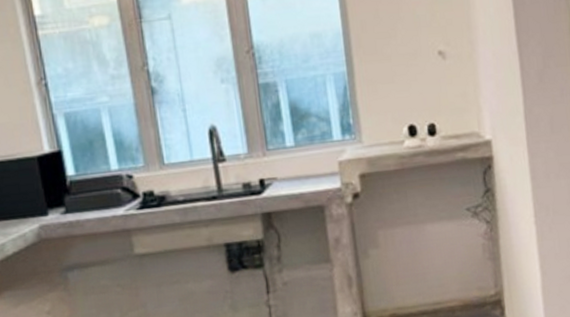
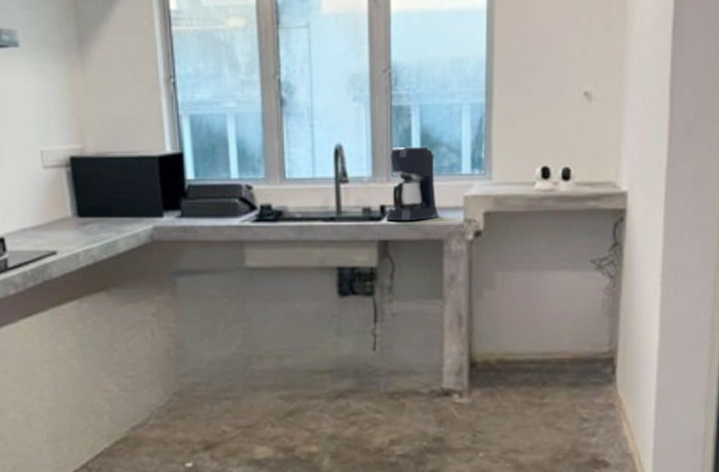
coffee maker: none [263,118,317,193] -> present [385,146,439,222]

